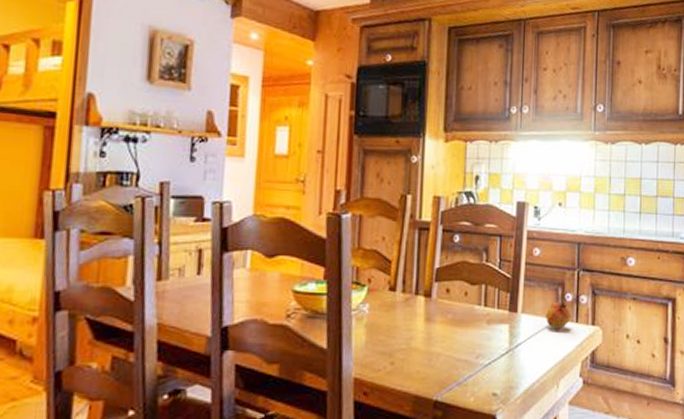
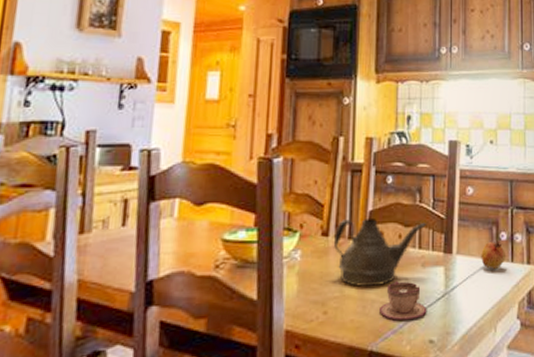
teapot: none [400,275,493,341] -> present [333,217,427,287]
teacup: none [444,336,492,373] -> present [378,281,427,321]

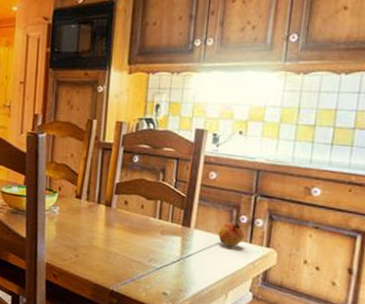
teapot: present [333,217,427,287] -> none [85,187,168,243]
teacup: present [378,281,427,321] -> none [120,242,163,274]

